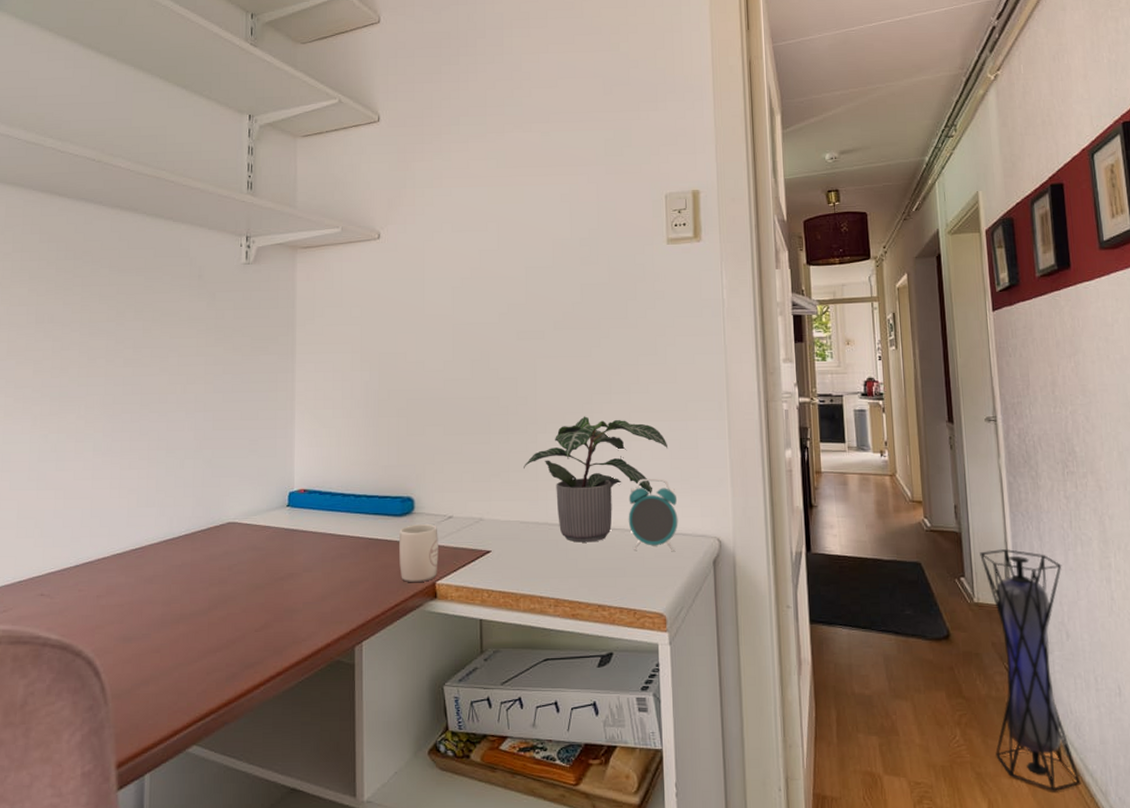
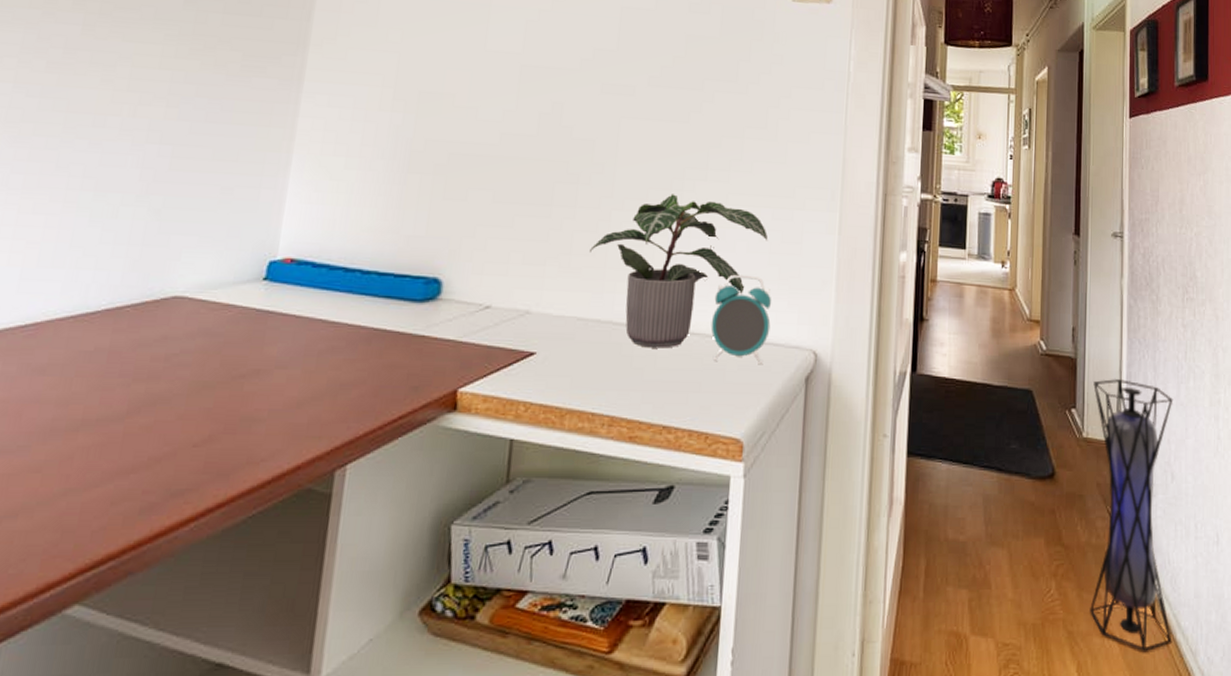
mug: present [398,523,438,583] -> none [411,313,469,390]

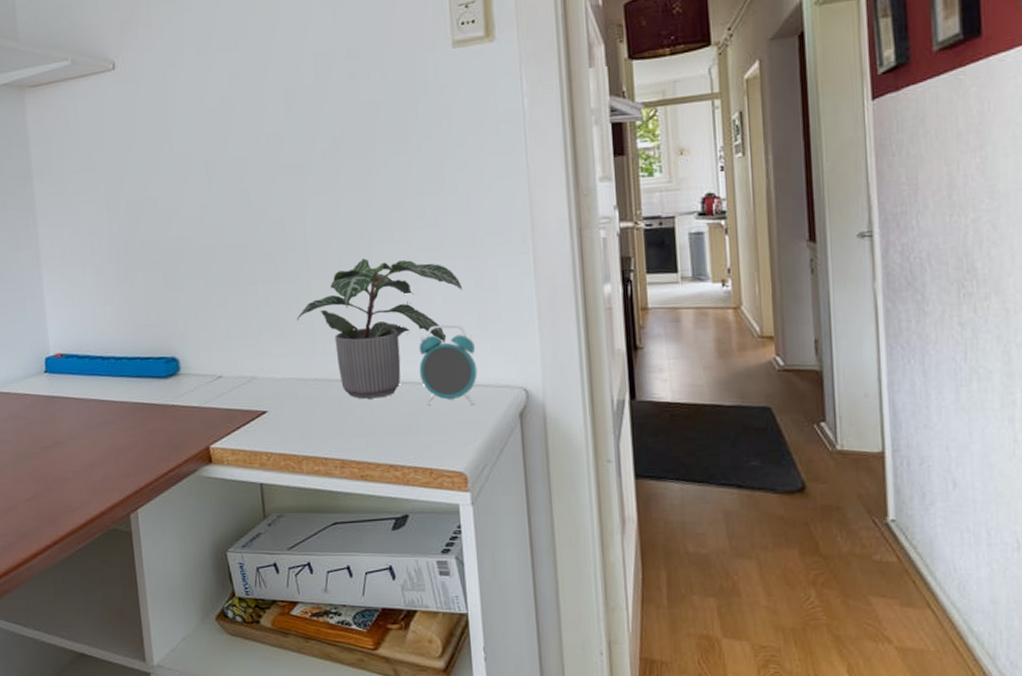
lantern: present [1090,379,1174,653] -> none [846,388,964,656]

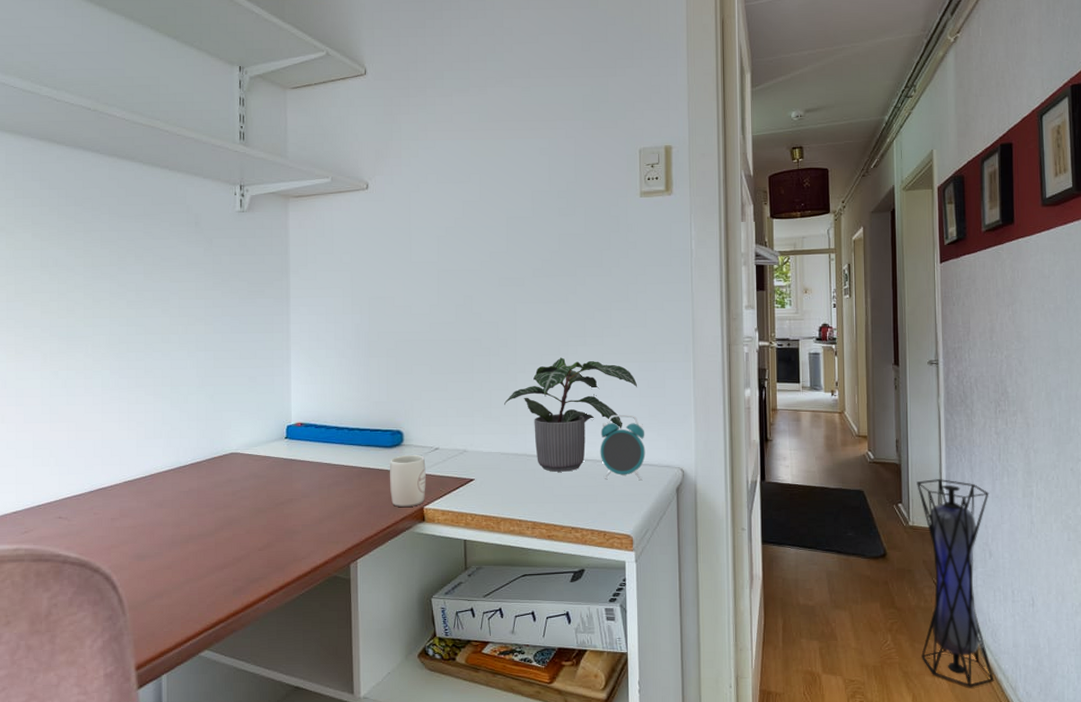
mug: none [166,384,211,448] -> present [389,454,426,508]
lantern: none [846,388,964,656] -> present [917,479,995,688]

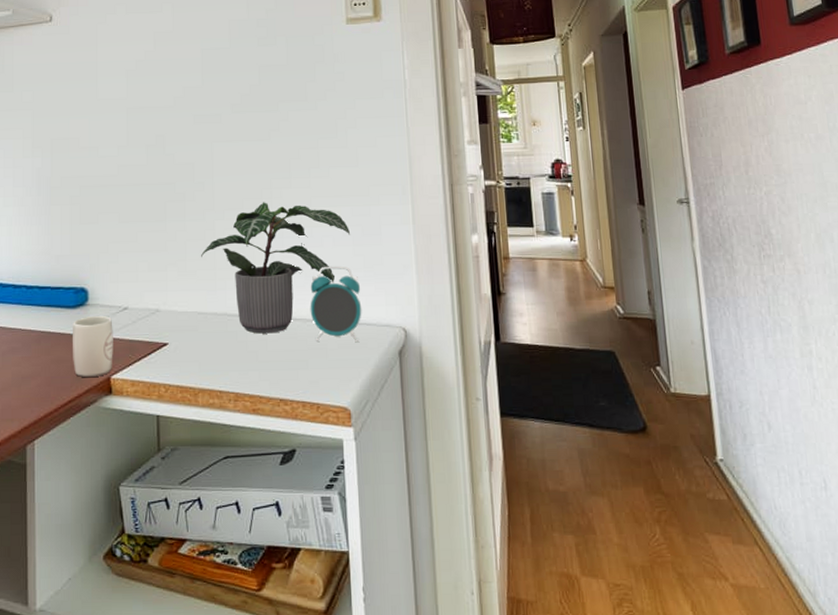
lantern: present [917,479,995,688] -> none [675,336,789,593]

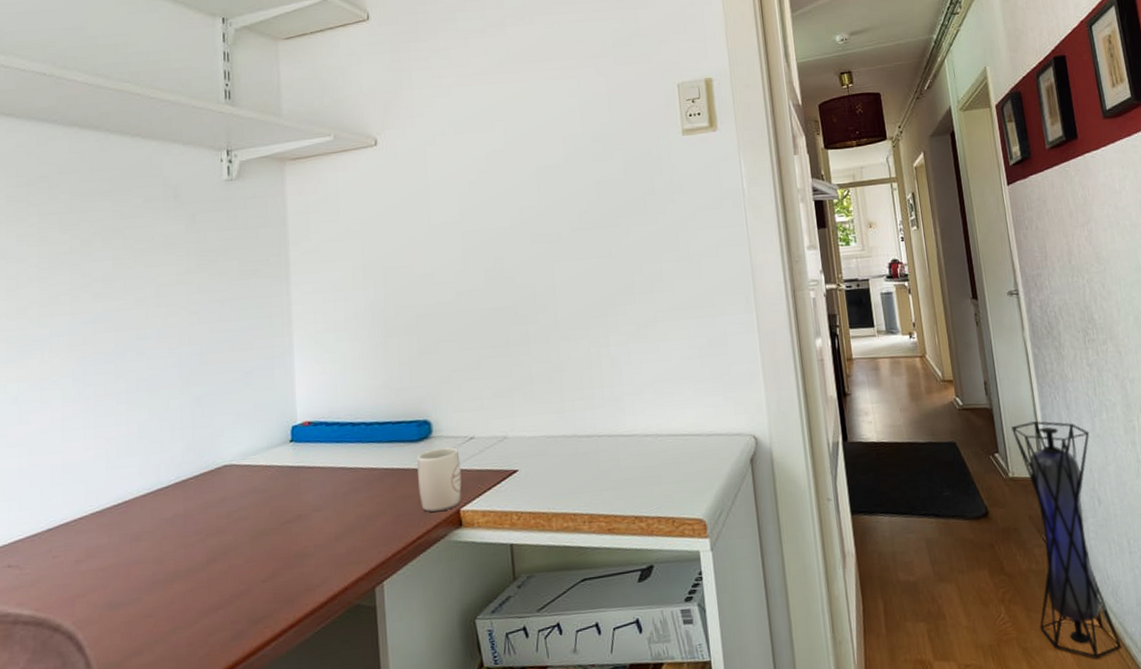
potted plant: present [201,202,351,334] -> none [547,319,698,453]
alarm clock: present [310,266,362,343] -> none [659,378,713,456]
lantern: none [675,336,789,593] -> present [1011,421,1122,659]

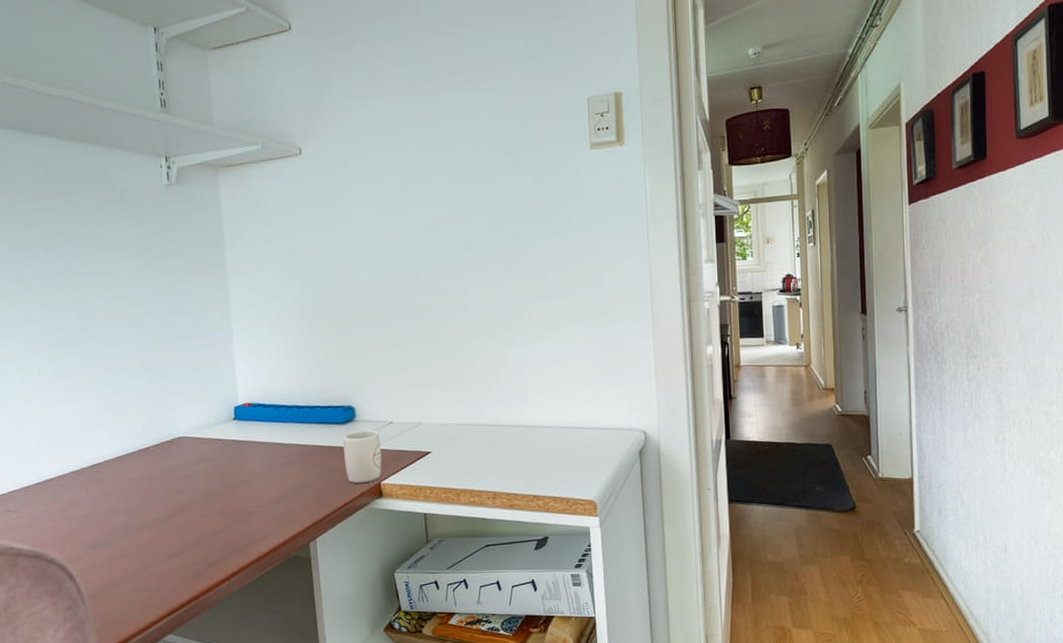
lantern: present [1011,421,1122,659] -> none [886,429,966,635]

